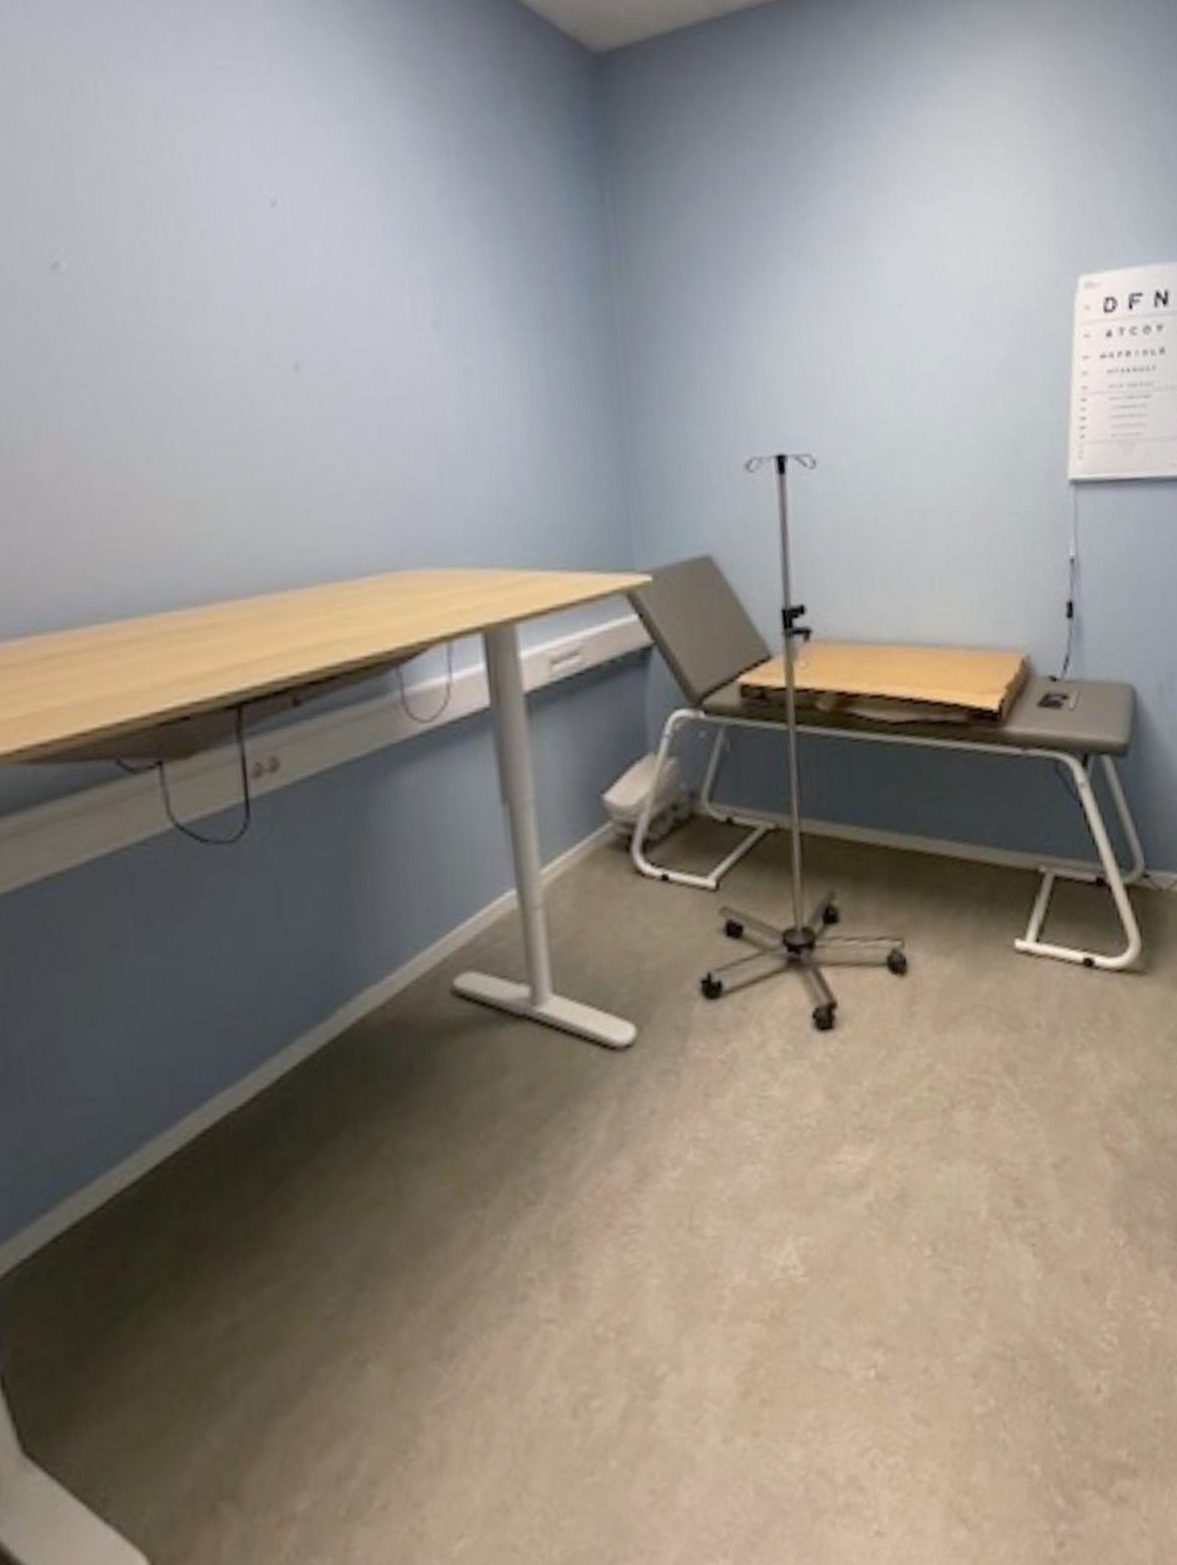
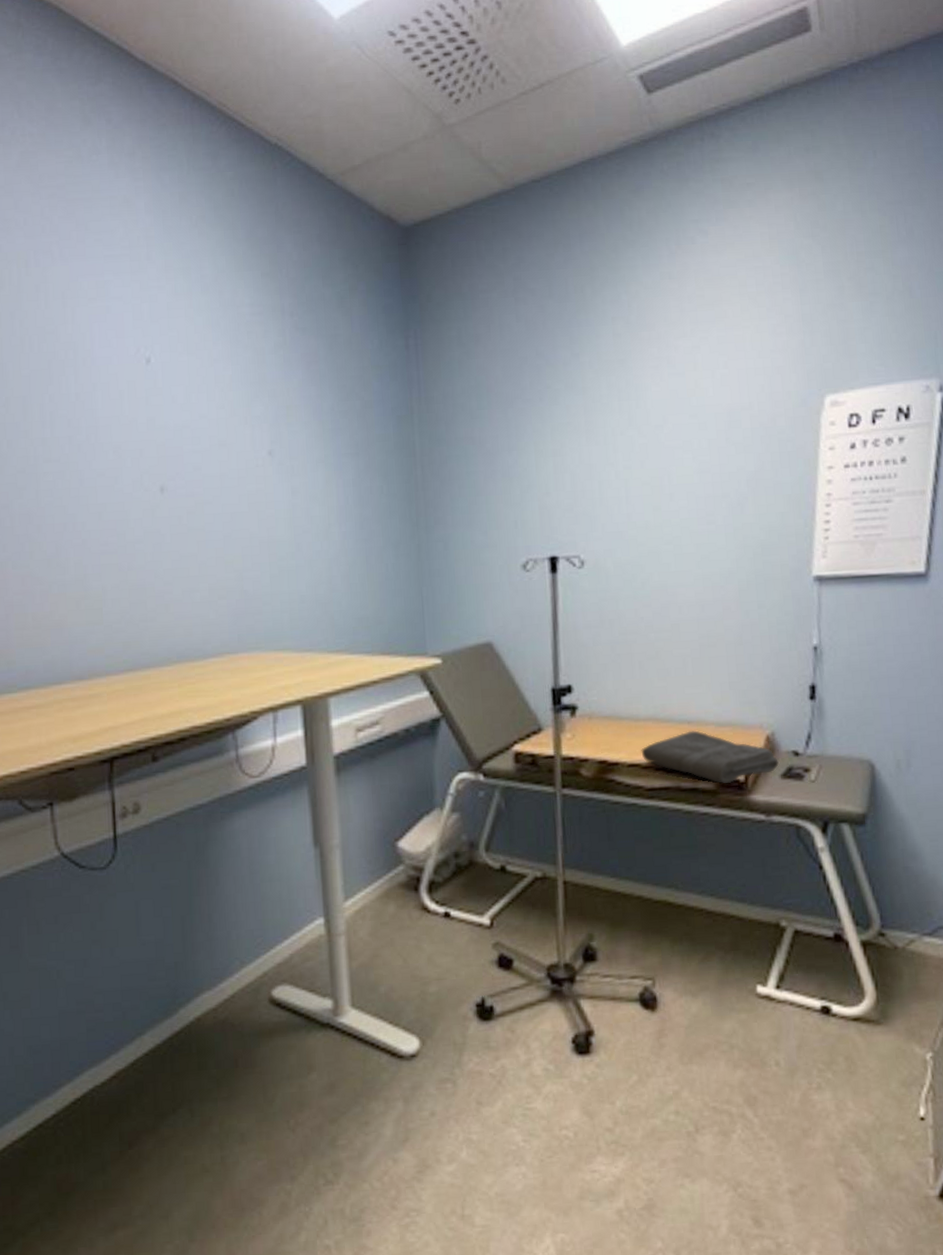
towel: none [884,655,1035,715] -> present [641,730,779,784]

